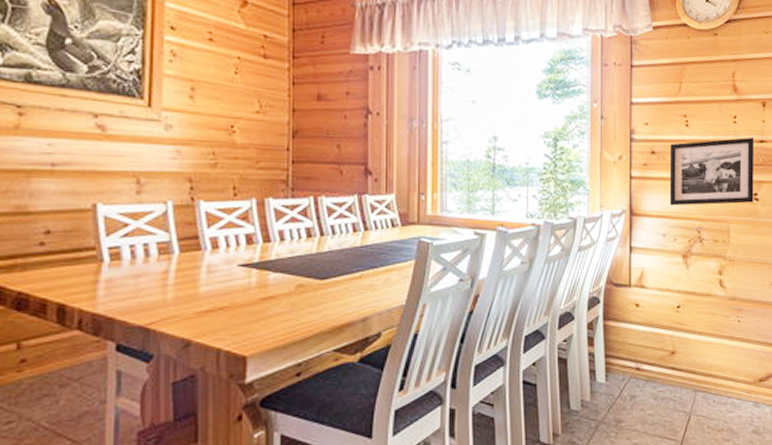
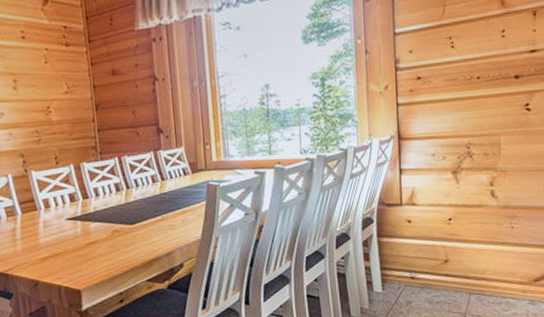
picture frame: present [669,137,755,206] -> none [435,48,525,127]

